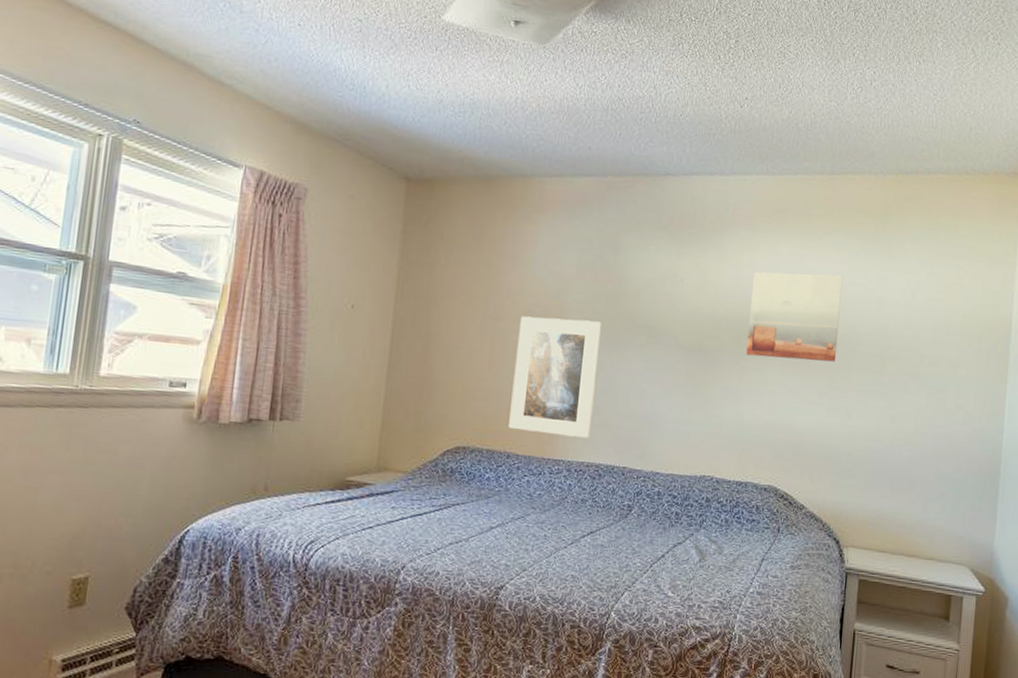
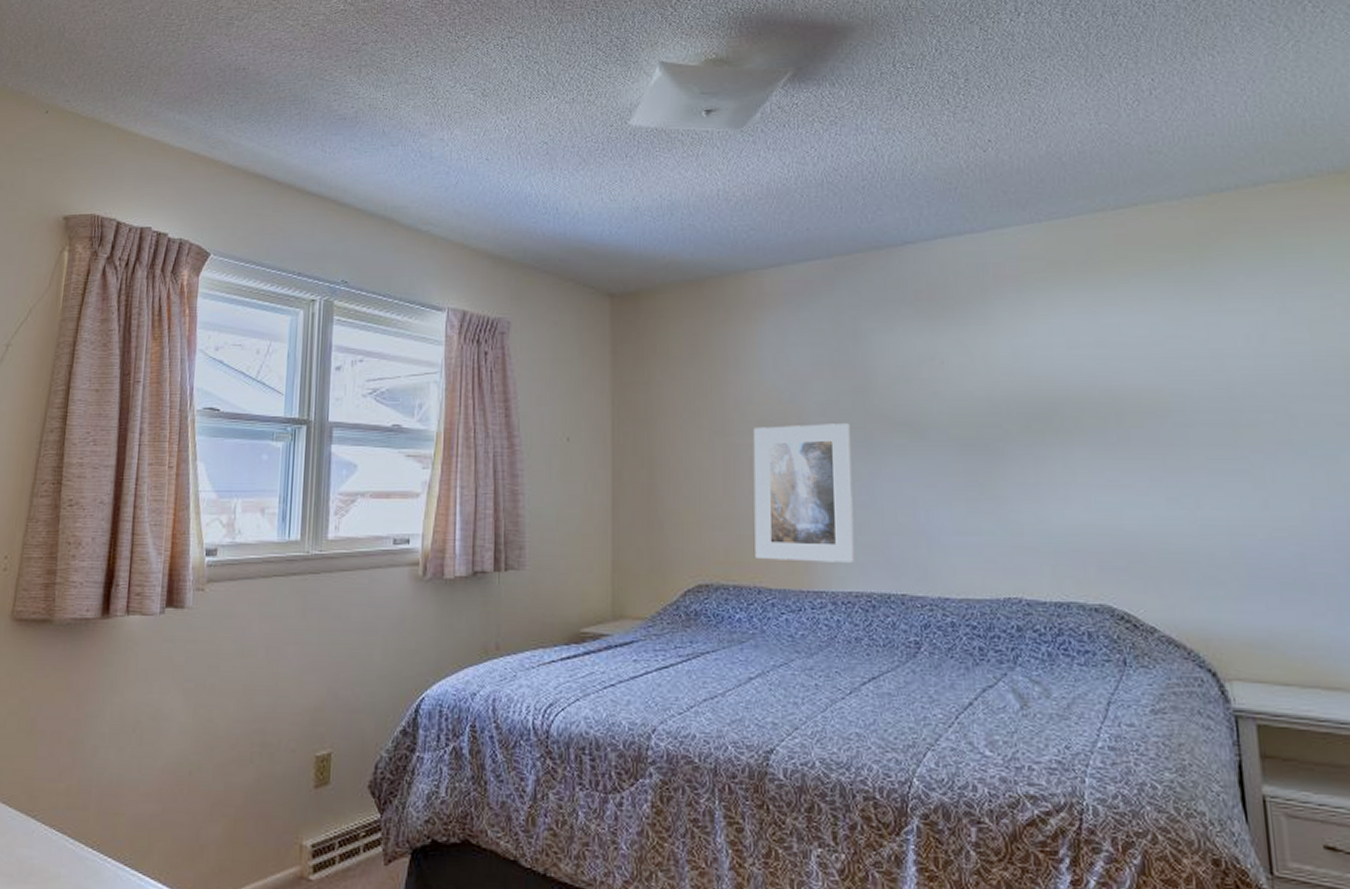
wall art: present [746,271,843,362] -> none [1033,329,1167,442]

